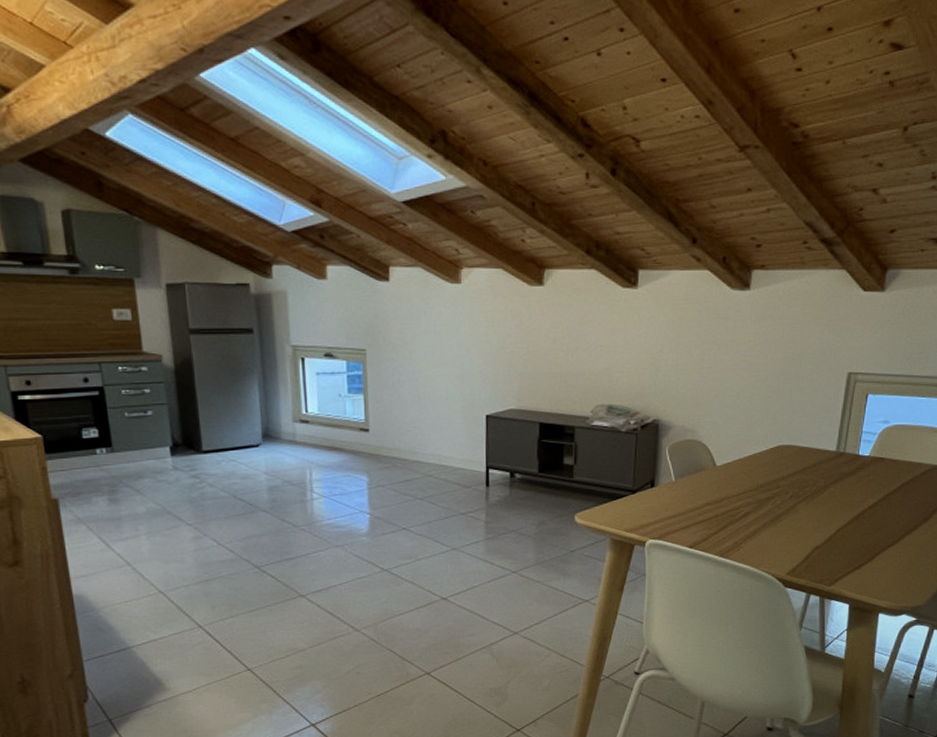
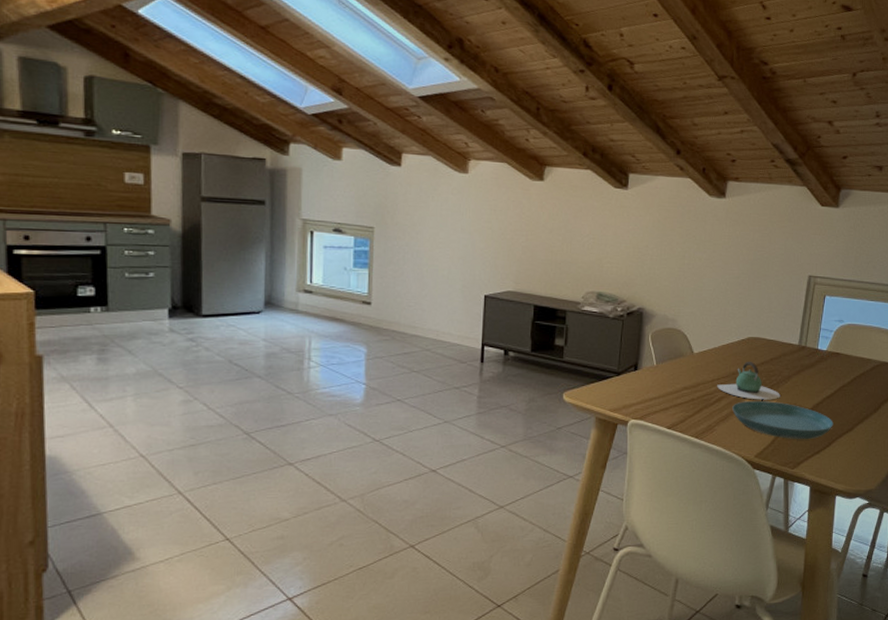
teapot: none [743,471,815,514] -> present [717,361,780,400]
saucer: none [761,514,877,555] -> present [732,401,834,440]

